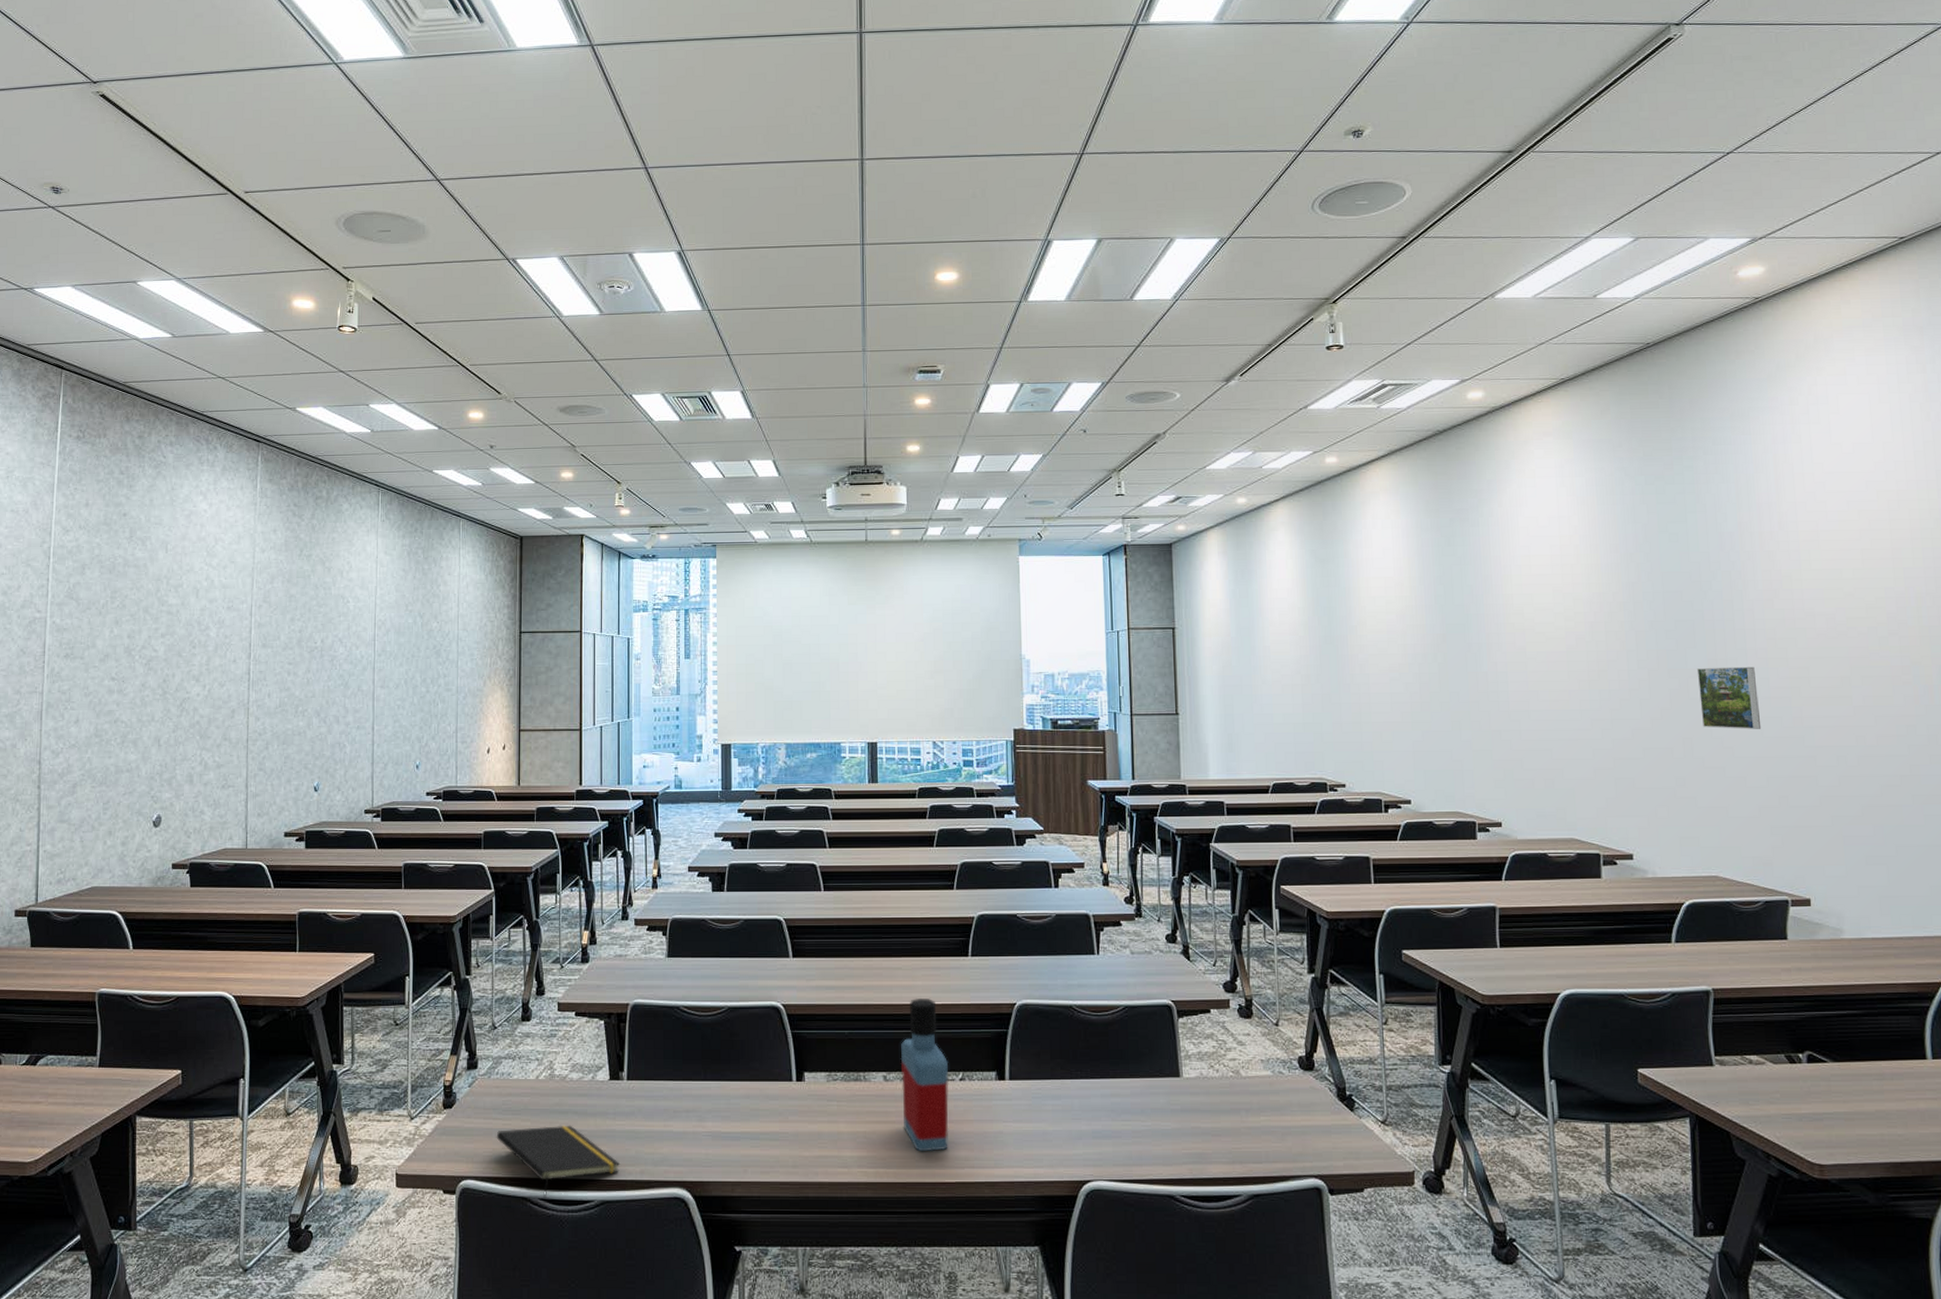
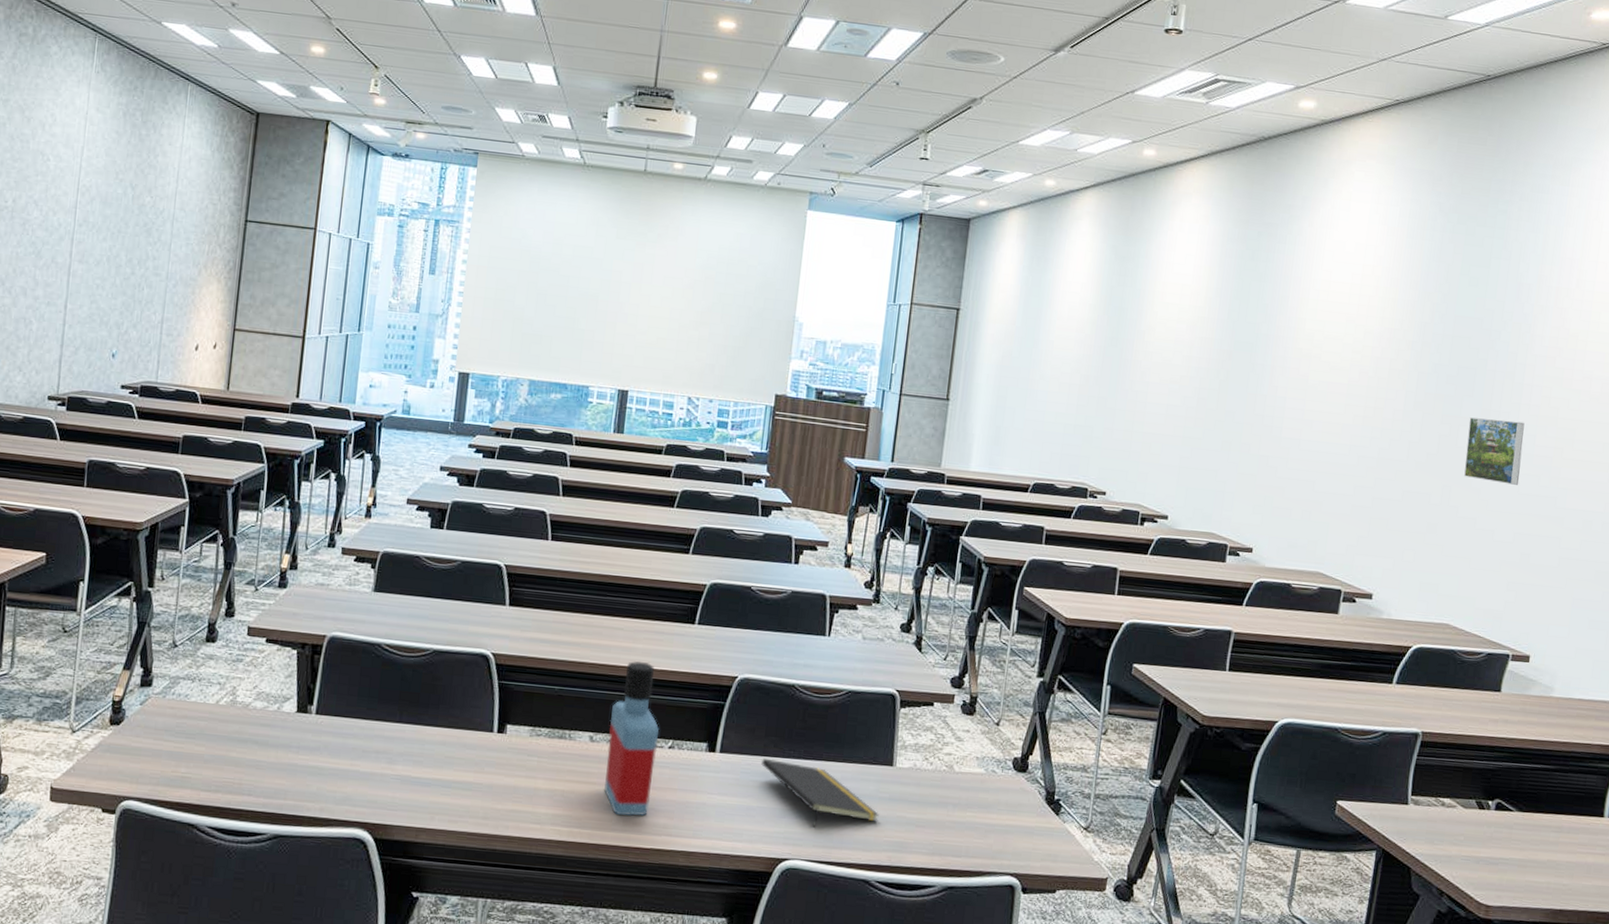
notepad: present [496,1125,621,1199] -> none [166,752,300,828]
notepad: none [1050,1082,1174,1146] -> present [760,759,879,828]

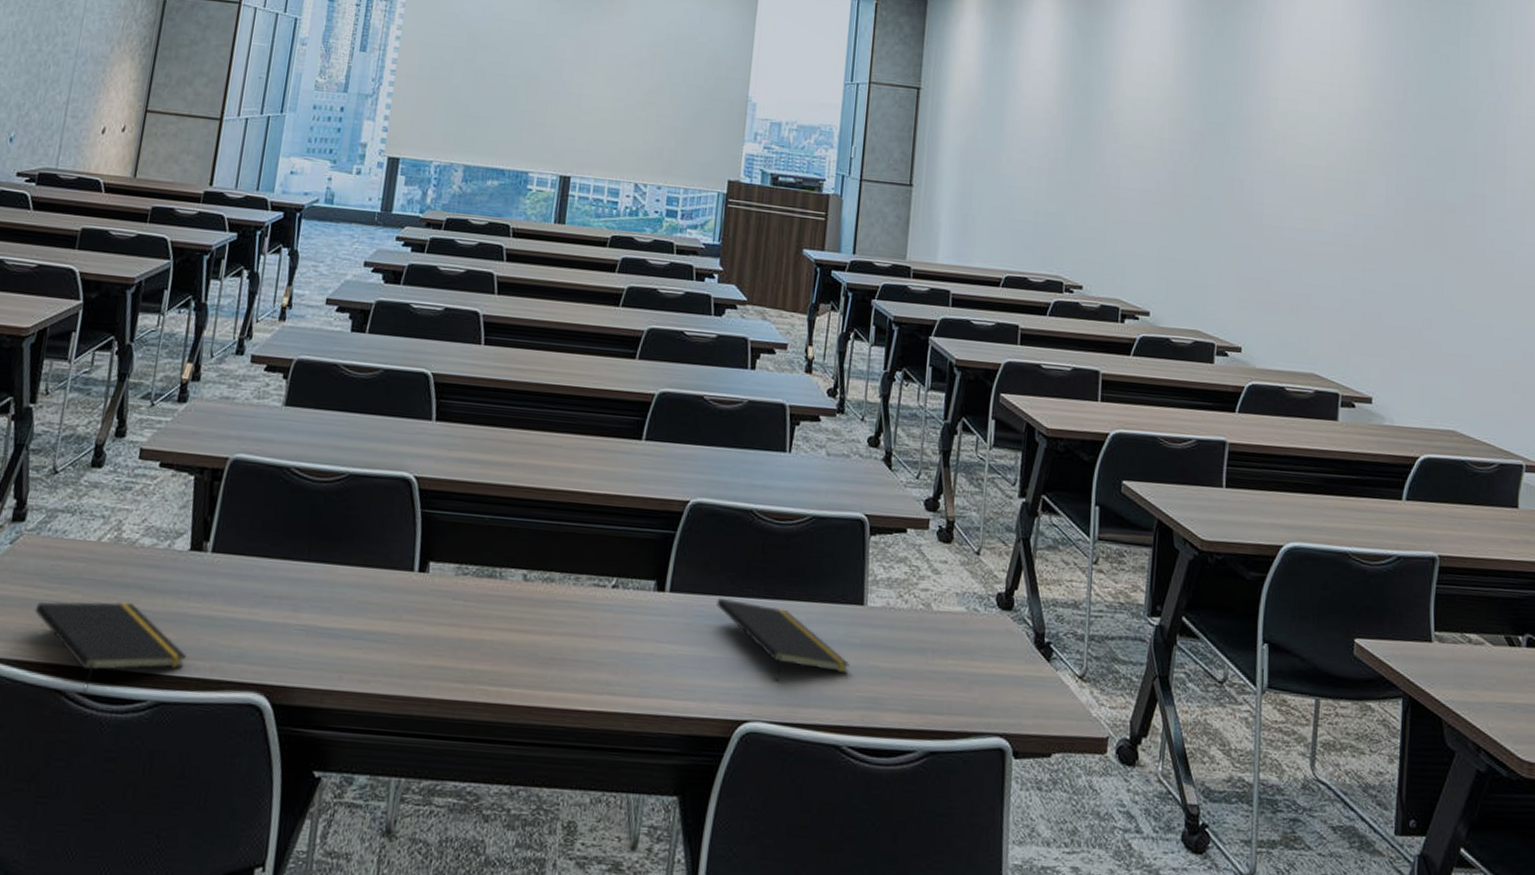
notepad: none [166,752,300,828] -> present [34,601,188,694]
bottle: present [603,661,660,816] -> none [537,484,602,671]
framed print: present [1464,417,1525,485] -> none [1454,202,1513,276]

